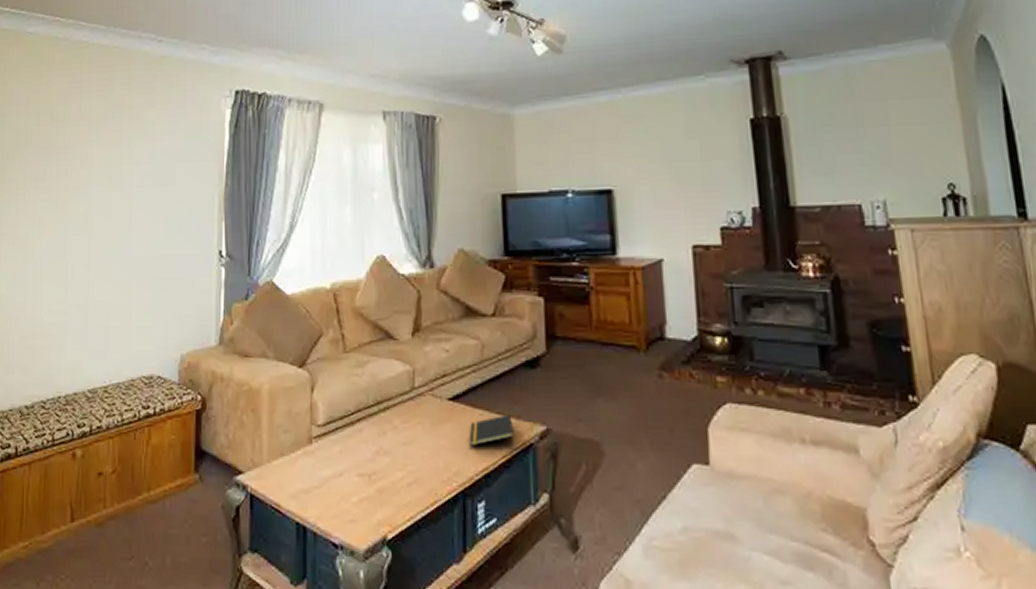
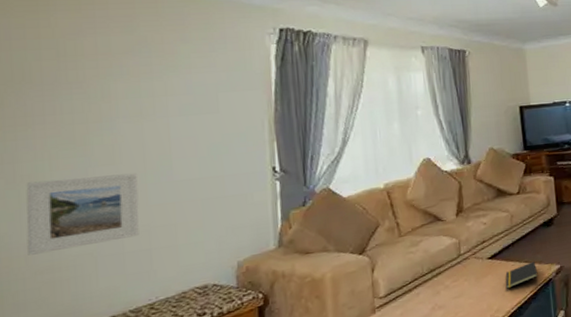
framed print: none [18,245,103,318] -> present [26,173,139,255]

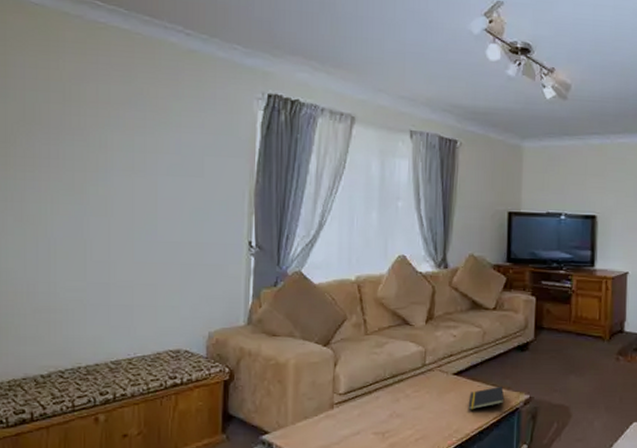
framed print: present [26,173,139,255] -> none [29,223,125,293]

